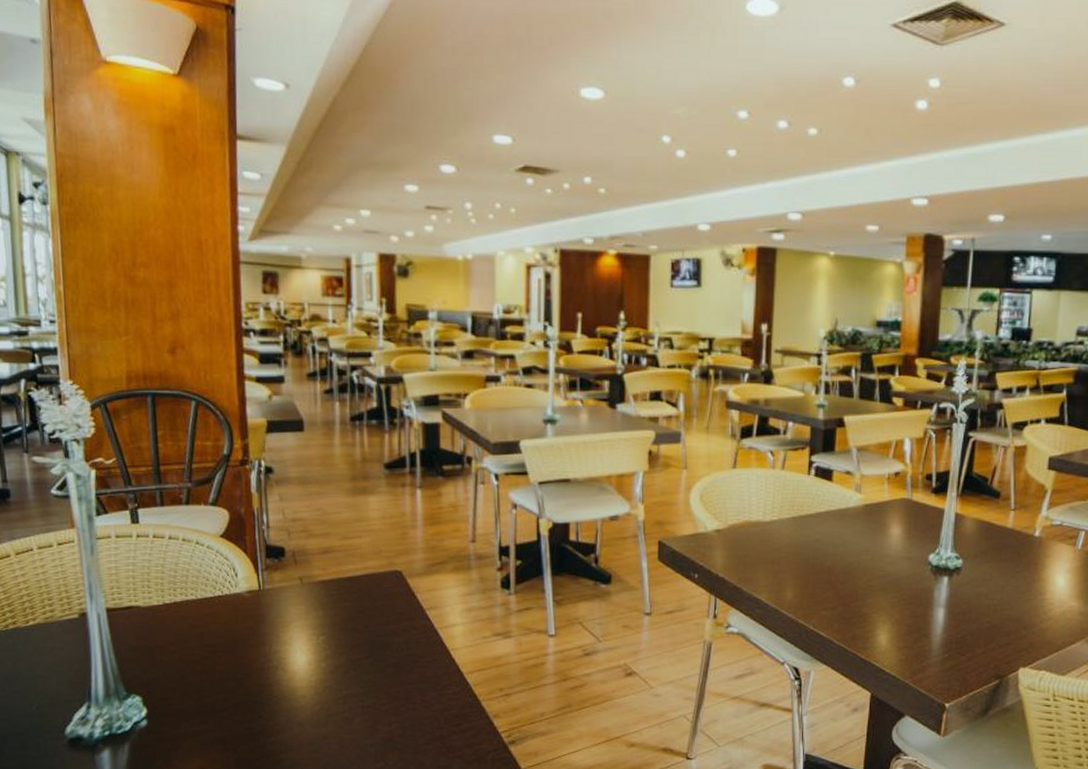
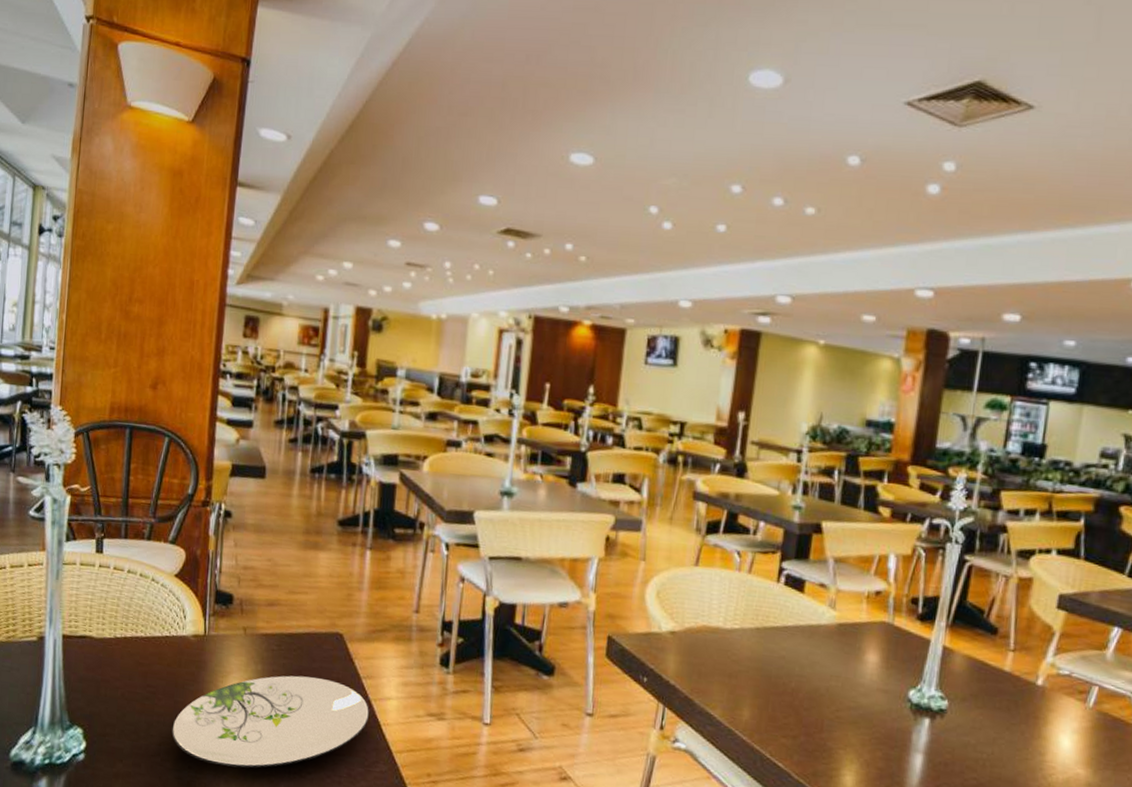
plate: none [236,616,436,710] -> present [171,675,369,768]

